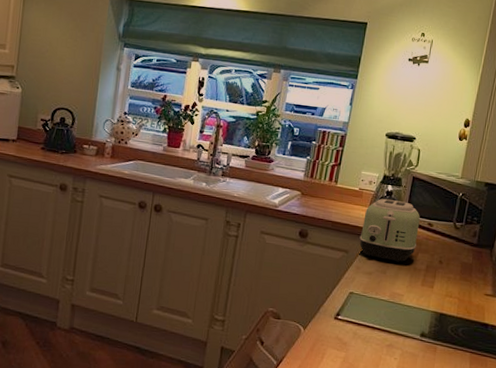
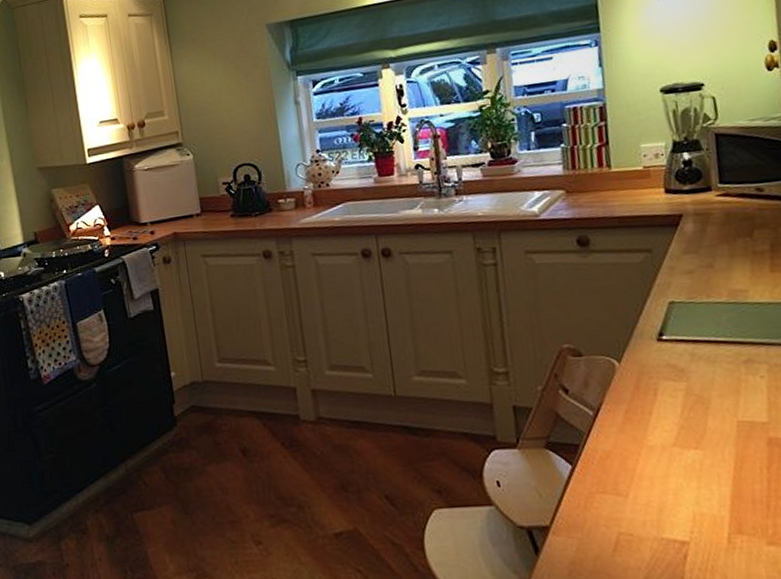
toaster: present [359,198,420,262] -> none [660,168,747,251]

